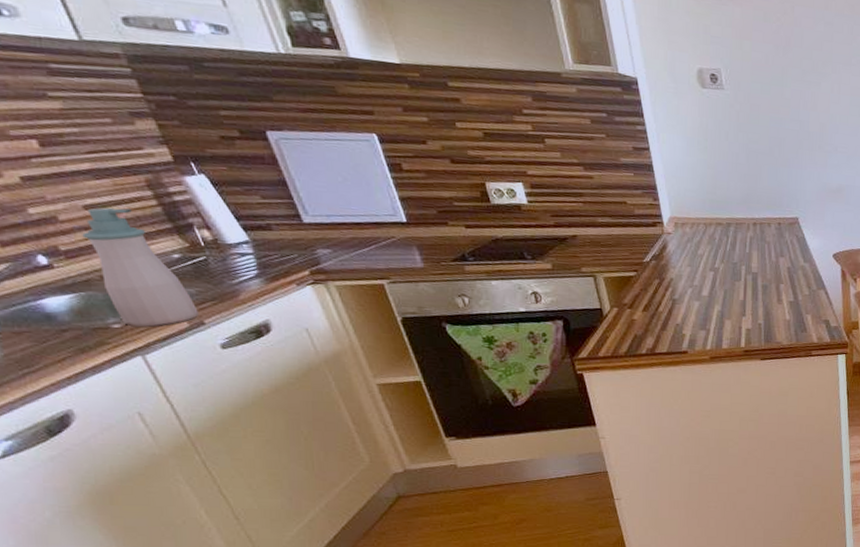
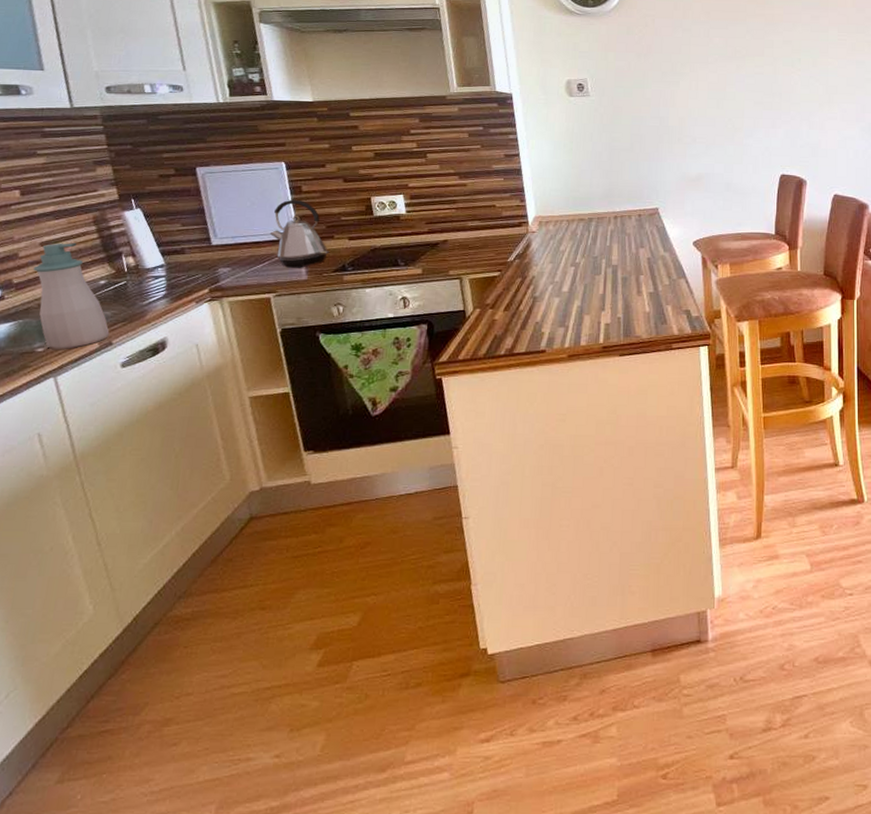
kettle: none [371,177,445,255] -> present [269,199,329,268]

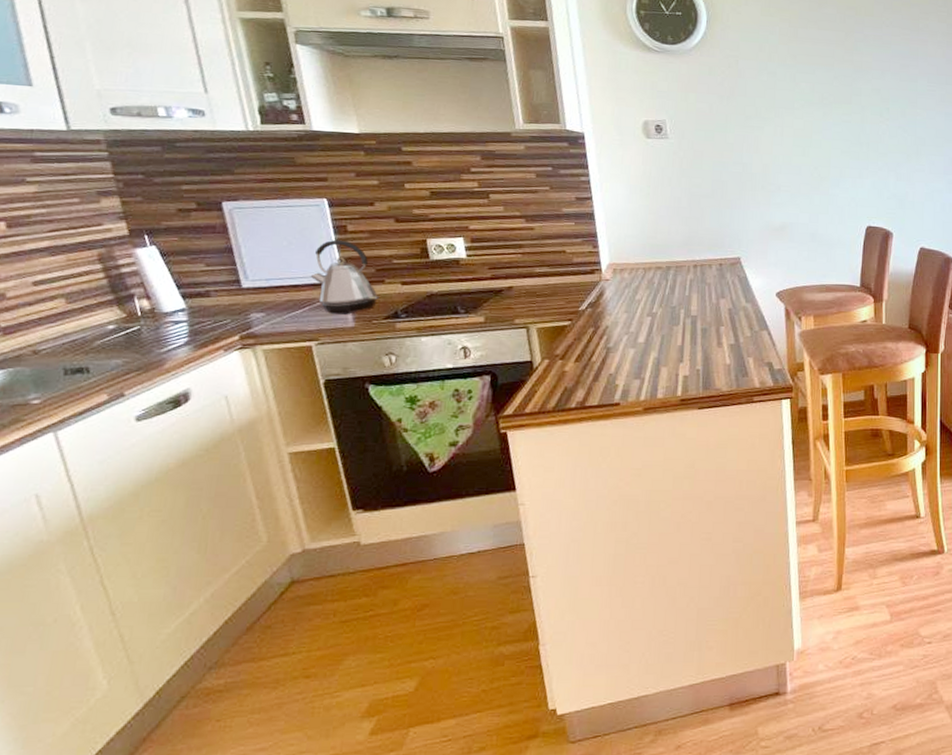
soap bottle: present [33,243,110,350] -> none [25,282,121,403]

